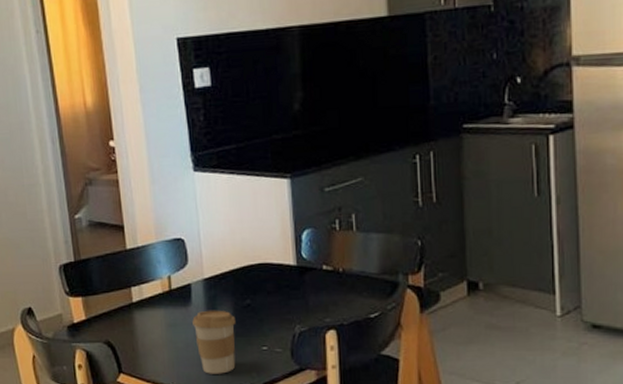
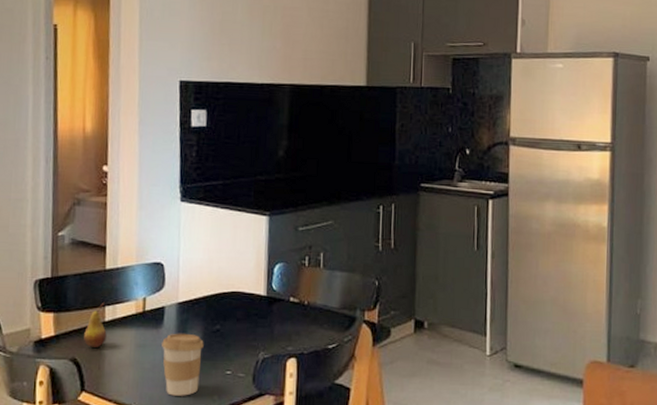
fruit: none [114,282,137,329] -> present [84,302,107,347]

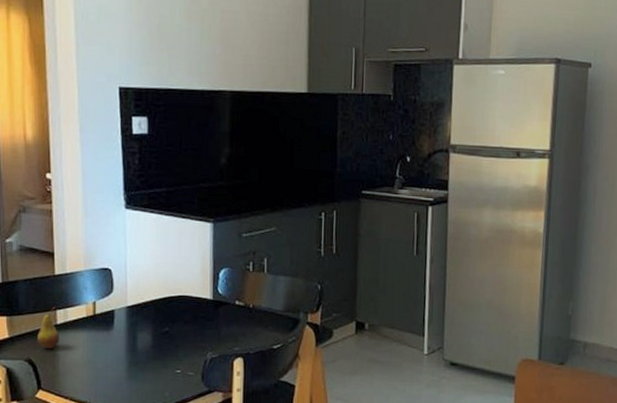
coffee cup: present [162,333,204,396] -> none [113,335,154,393]

